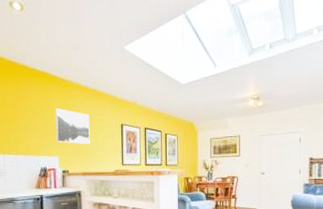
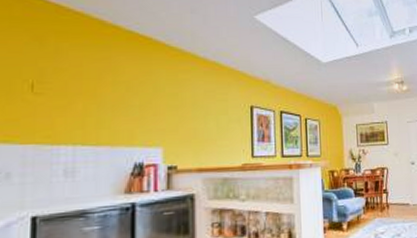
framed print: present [55,108,90,145] -> none [159,84,209,132]

